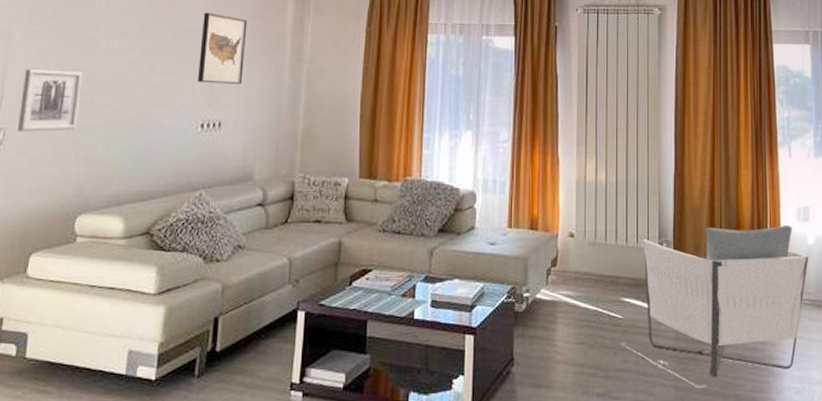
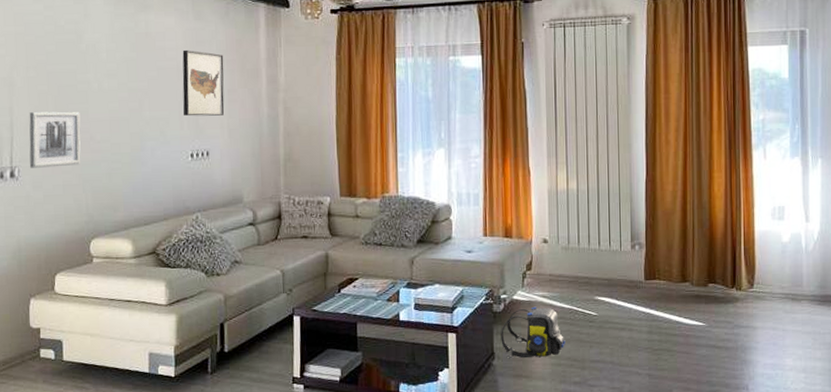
shoulder bag: none [521,307,589,366] -> present [501,306,565,359]
armchair: present [620,225,809,389] -> none [596,224,784,376]

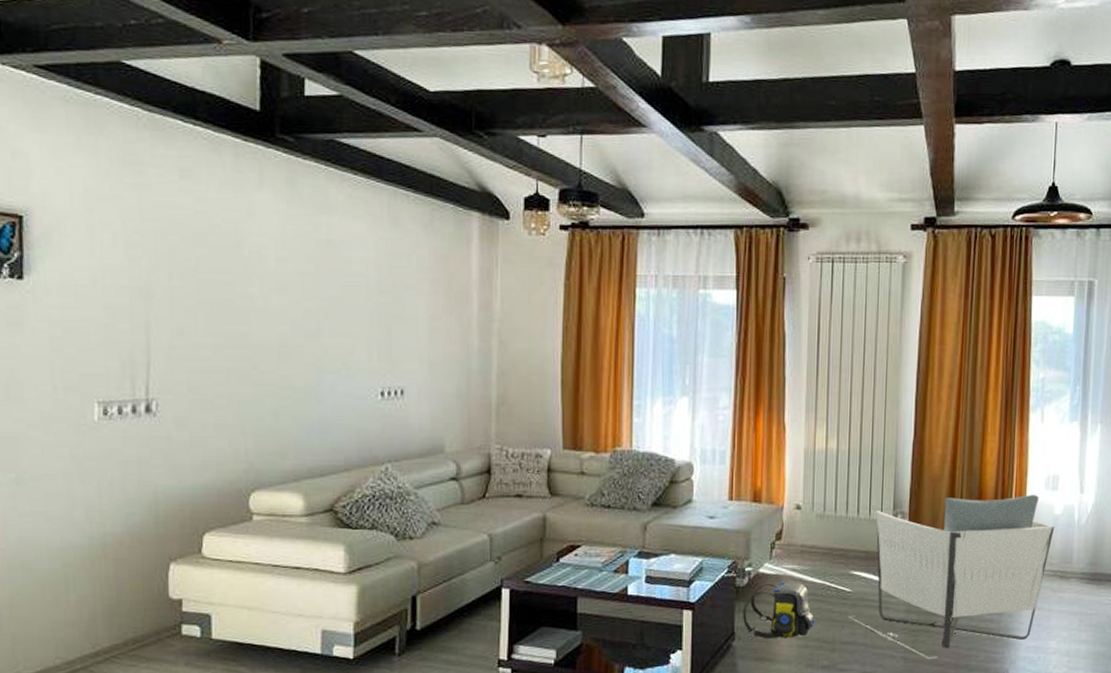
wall art: present [29,111,81,168] -> none [171,332,240,402]
wall art: present [182,49,225,116] -> none [373,263,426,347]
armchair: none [596,224,784,376] -> present [848,494,1055,660]

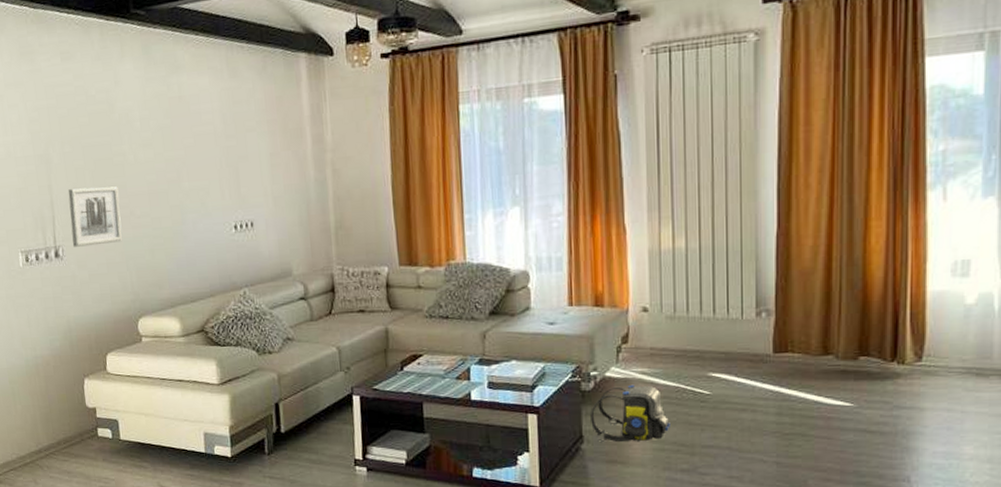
wall art: none [171,332,240,402] -> present [68,186,122,247]
armchair: present [848,494,1055,660] -> none [708,282,967,465]

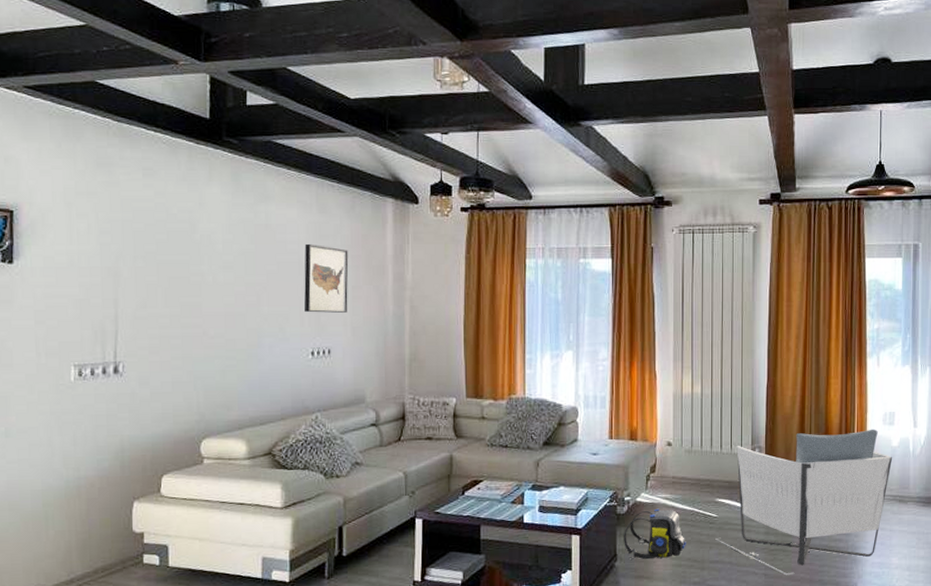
wall art: present [68,186,122,247] -> none [135,304,193,364]
wall art: none [219,111,268,185] -> present [304,243,349,313]
armchair: none [708,282,967,465] -> present [715,429,893,576]

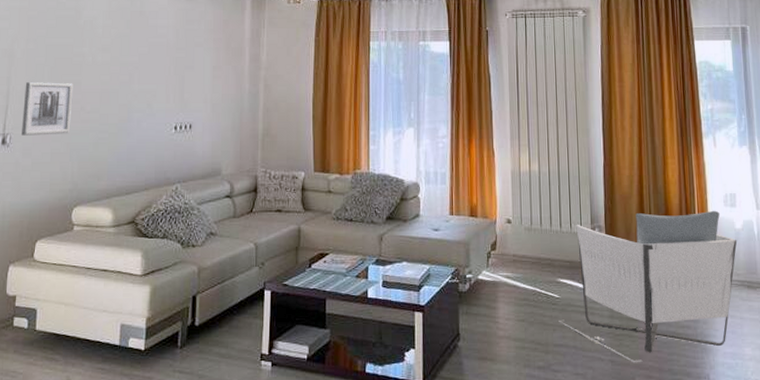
wall art: none [135,304,193,364] -> present [22,82,73,136]
wall art: present [304,243,349,313] -> none [170,28,211,91]
shoulder bag: present [624,508,686,560] -> none [466,287,529,341]

